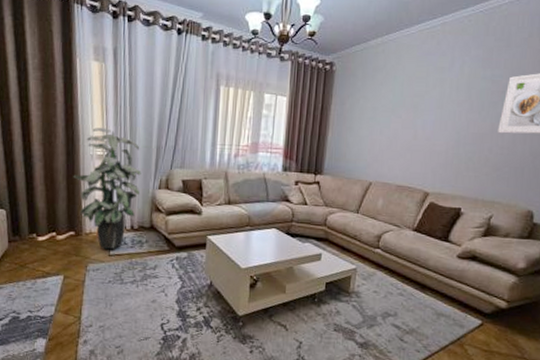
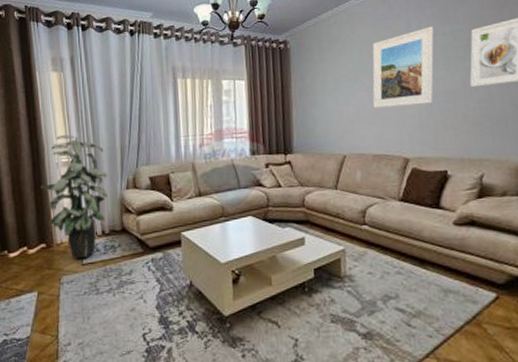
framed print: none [405,68,476,144] -> present [372,26,434,108]

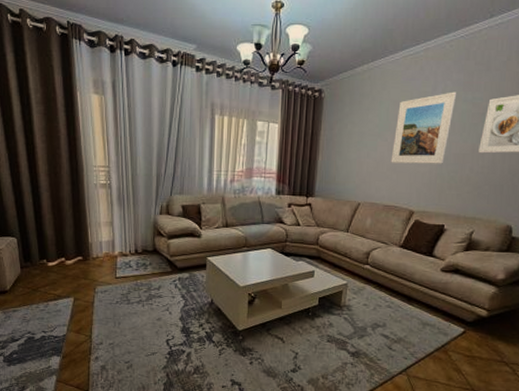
indoor plant: present [40,135,109,259] -> none [79,158,143,273]

